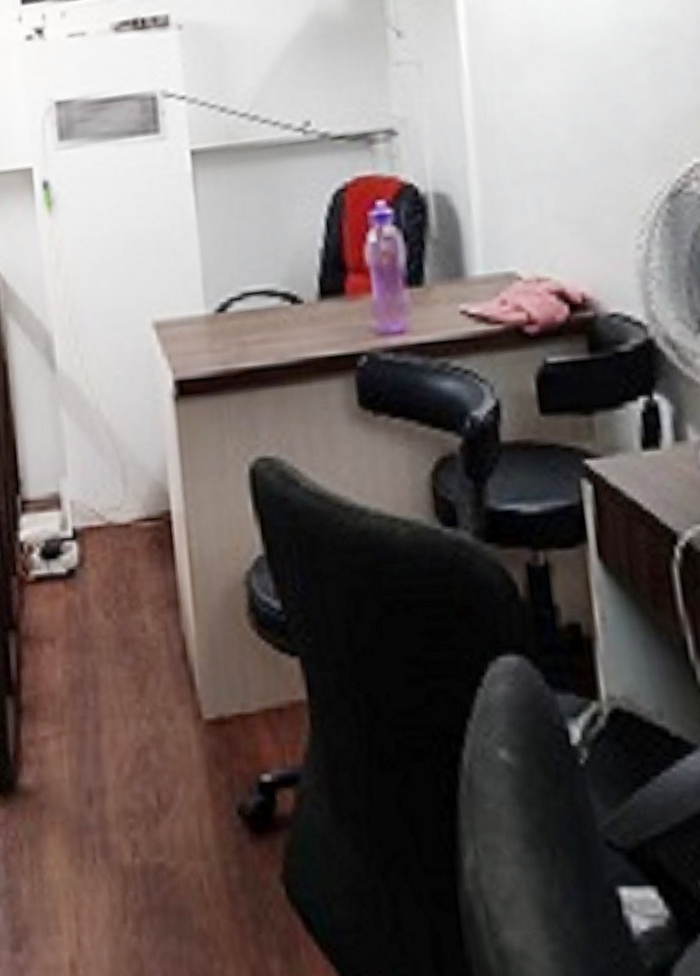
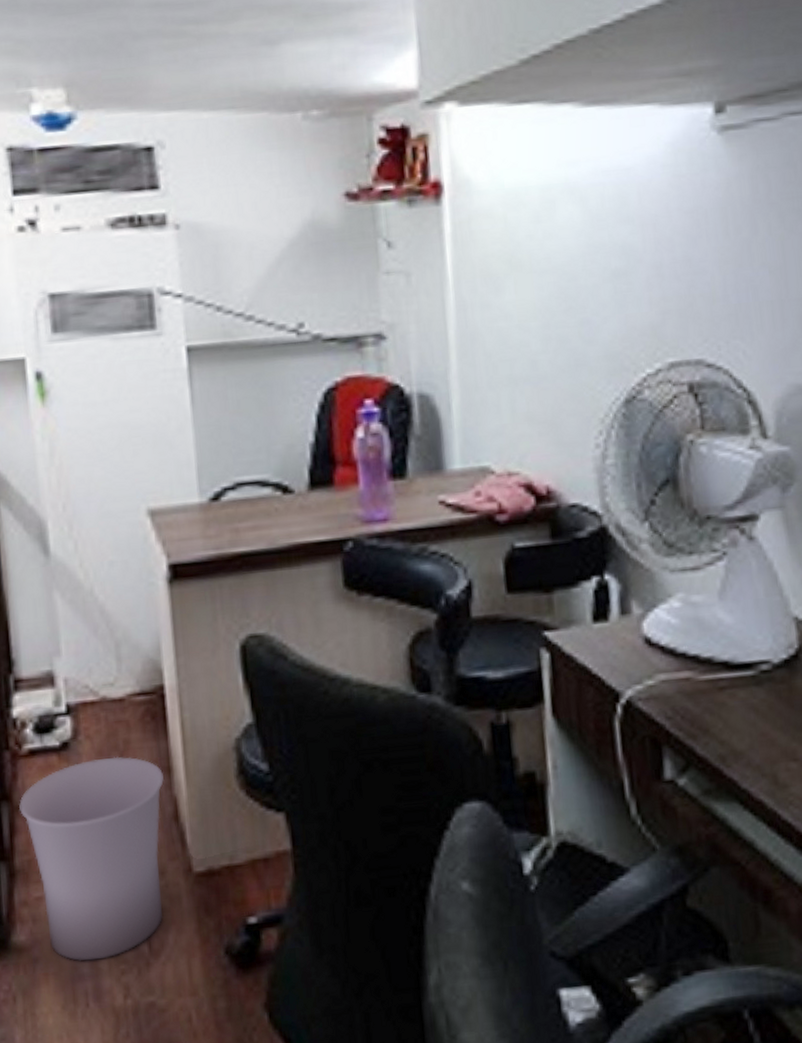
waste bin: none [26,587,171,811] -> present [19,756,164,961]

